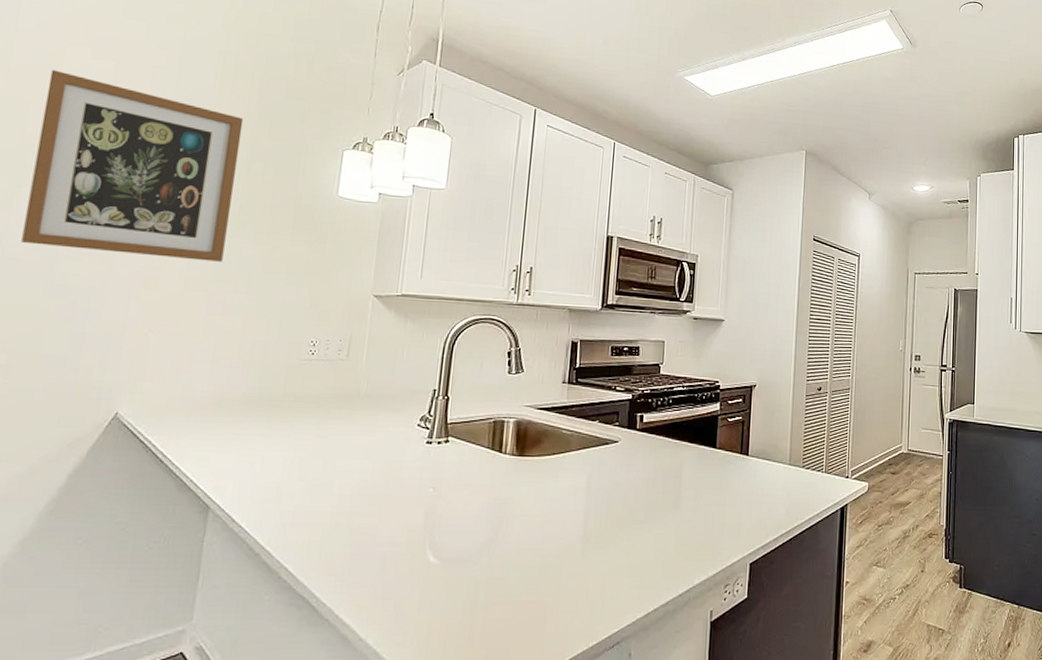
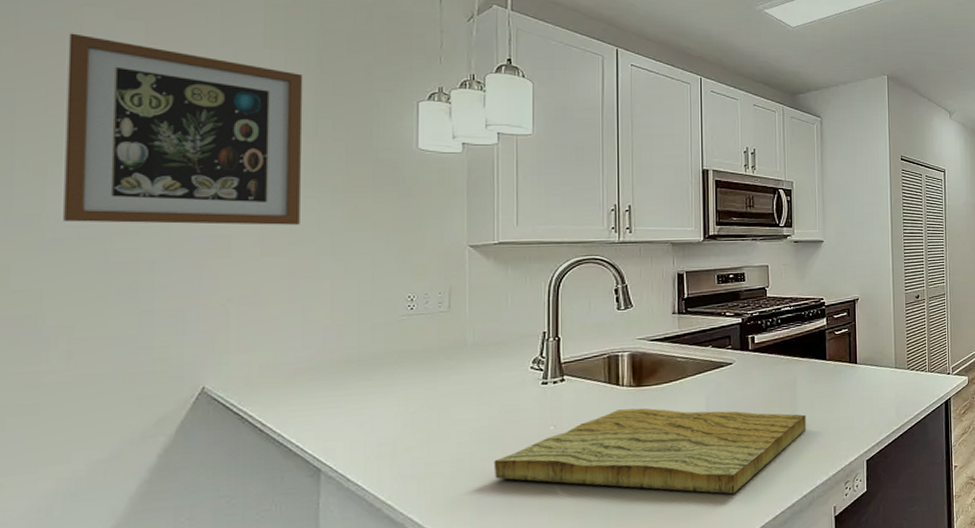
cutting board: none [370,478,690,583] -> present [493,408,807,495]

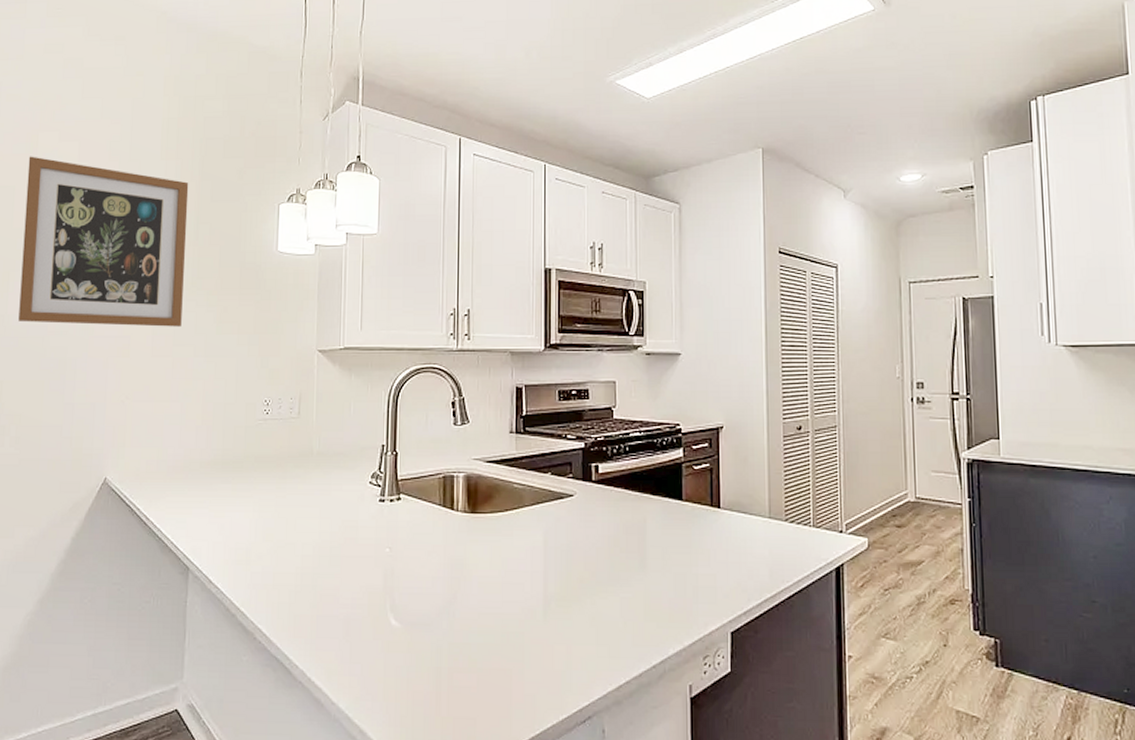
cutting board: present [493,408,807,495] -> none [333,537,657,652]

